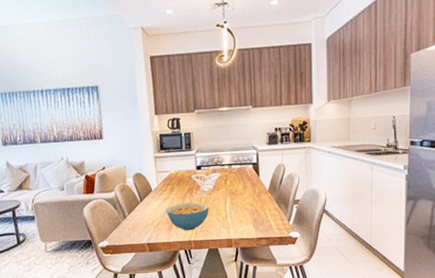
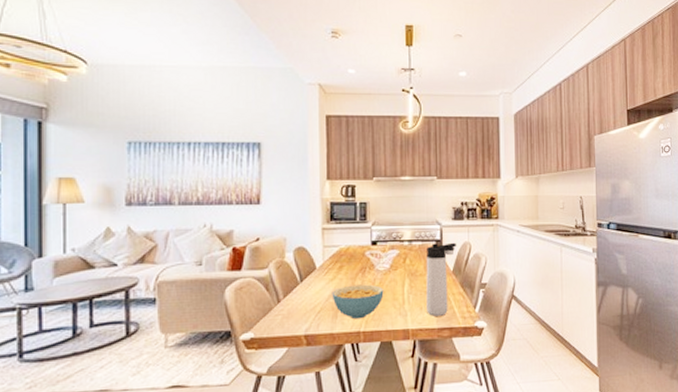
thermos bottle: none [244,164,272,228] -> present [426,242,457,316]

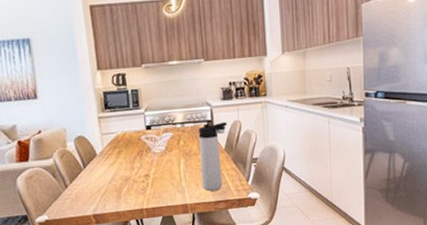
cereal bowl: present [332,284,384,320] -> none [113,166,162,198]

